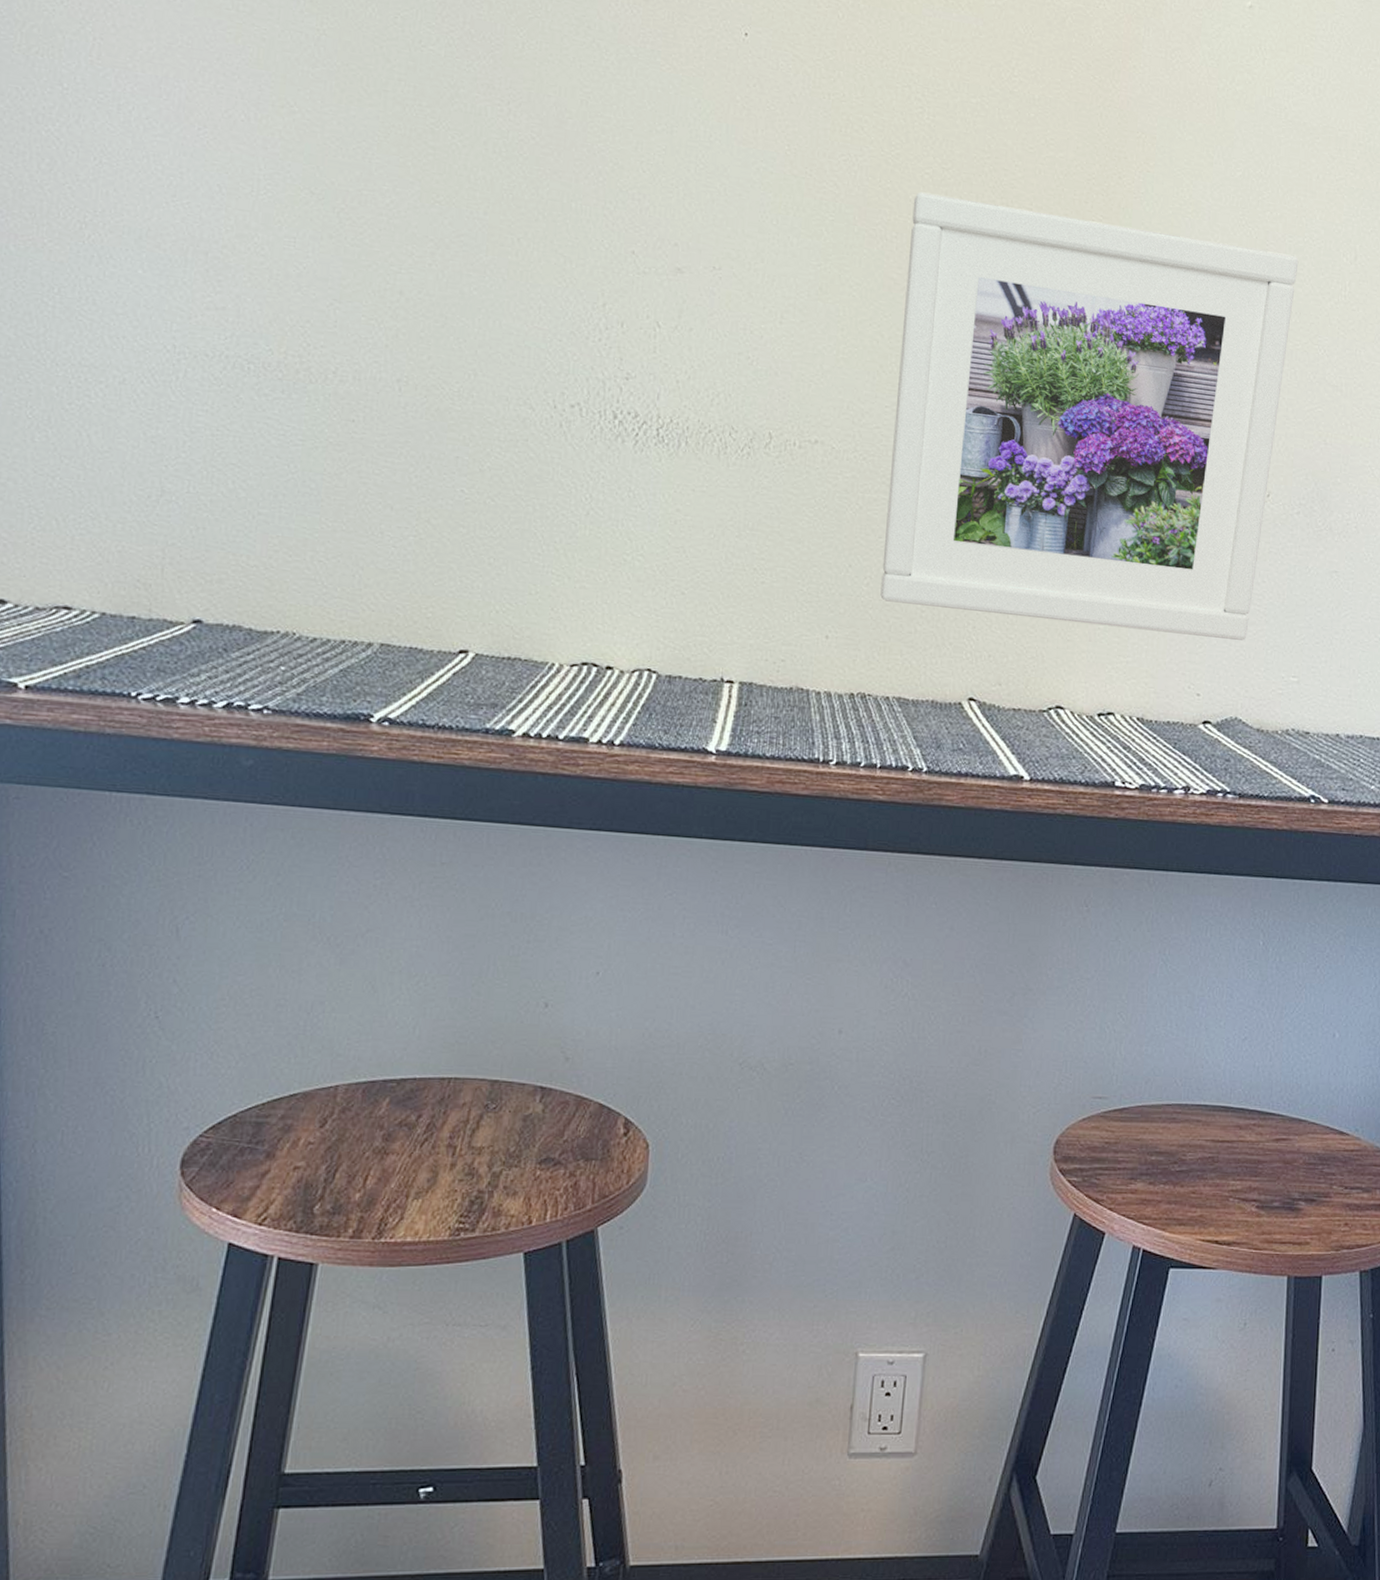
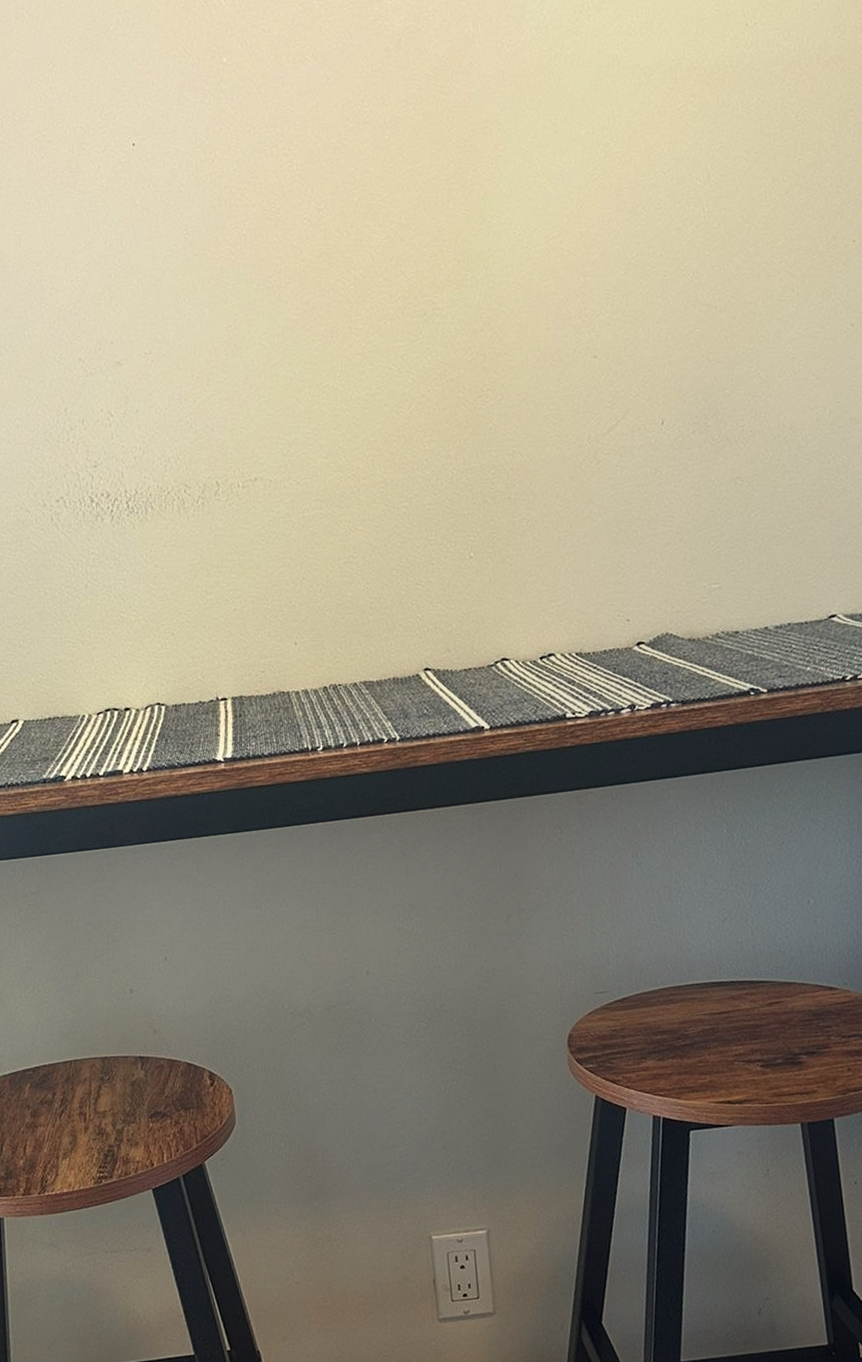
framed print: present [880,192,1299,641] -> none [298,193,665,602]

